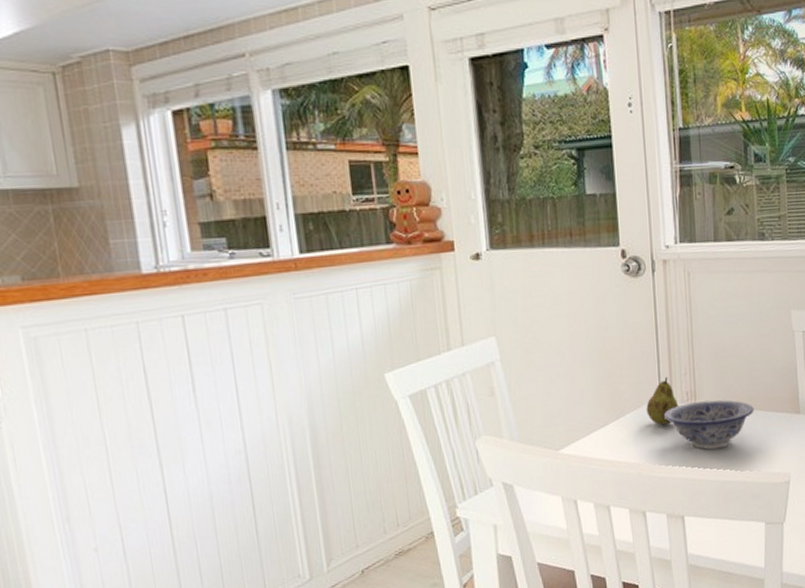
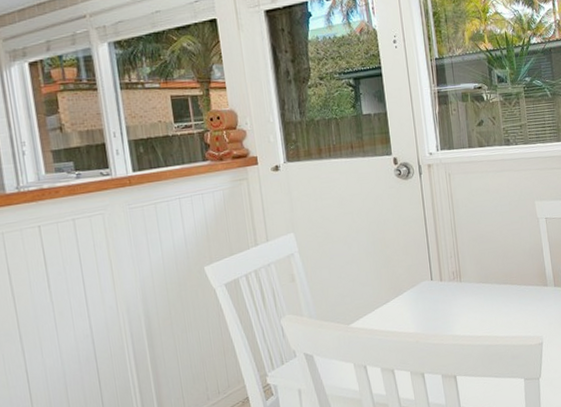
fruit: present [646,377,679,426] -> none [420,260,447,301]
bowl: present [663,400,754,450] -> none [435,277,510,319]

